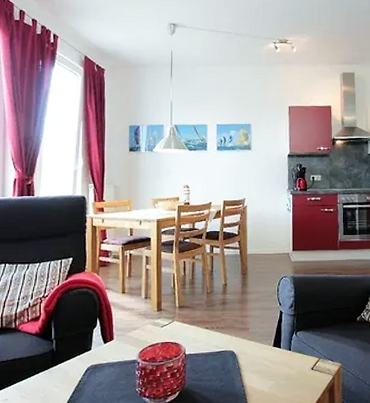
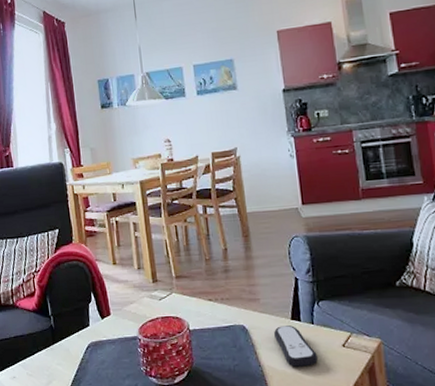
remote control: none [258,351,292,387] -> present [274,325,319,367]

